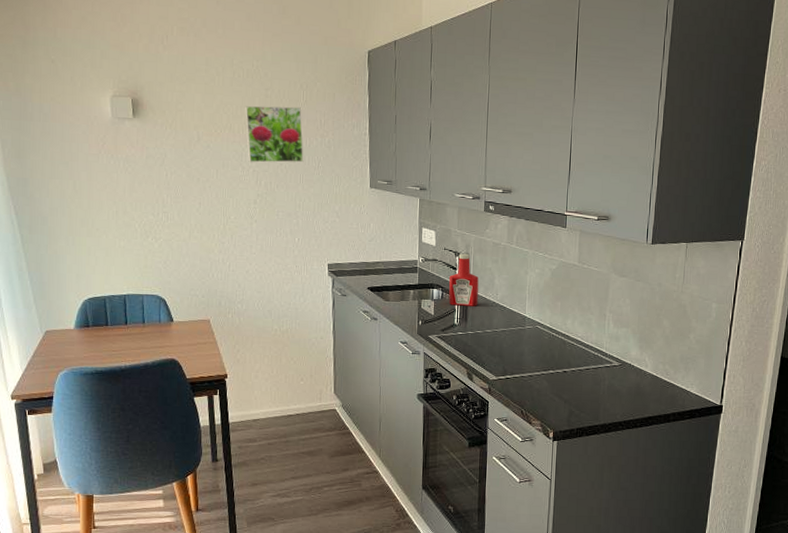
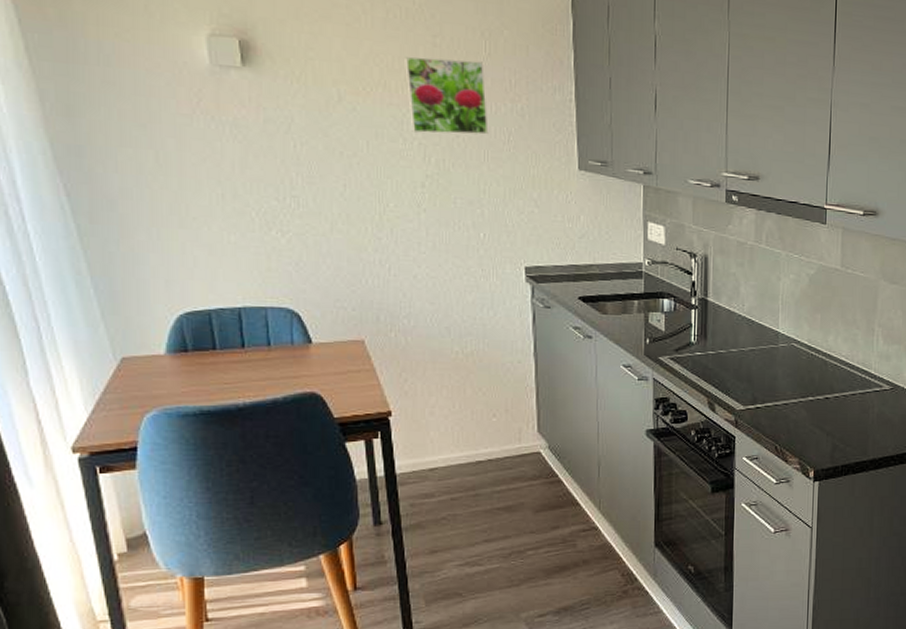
ketchup bottle: present [448,253,479,306] -> none [682,254,721,320]

